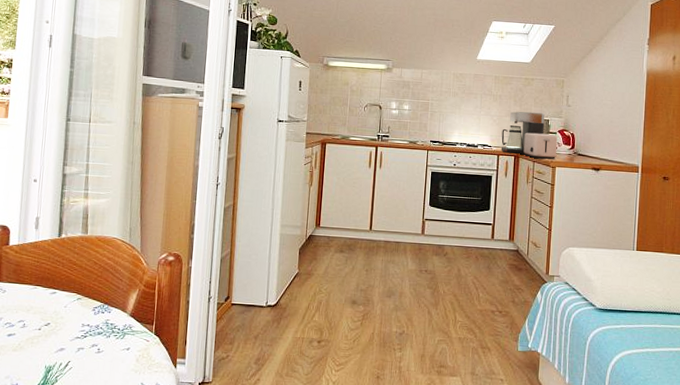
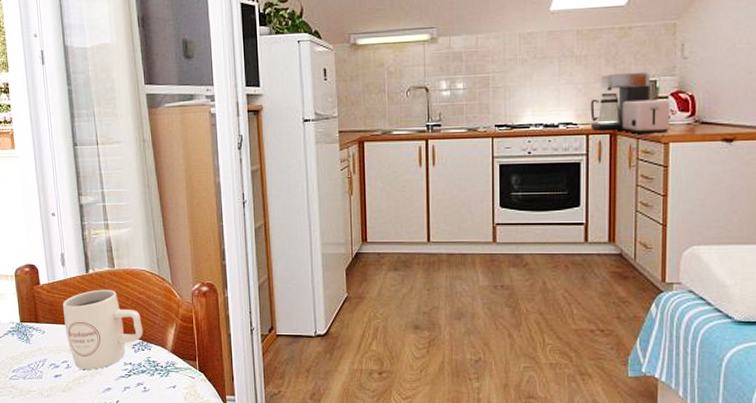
mug: none [27,253,106,330] -> present [62,289,143,370]

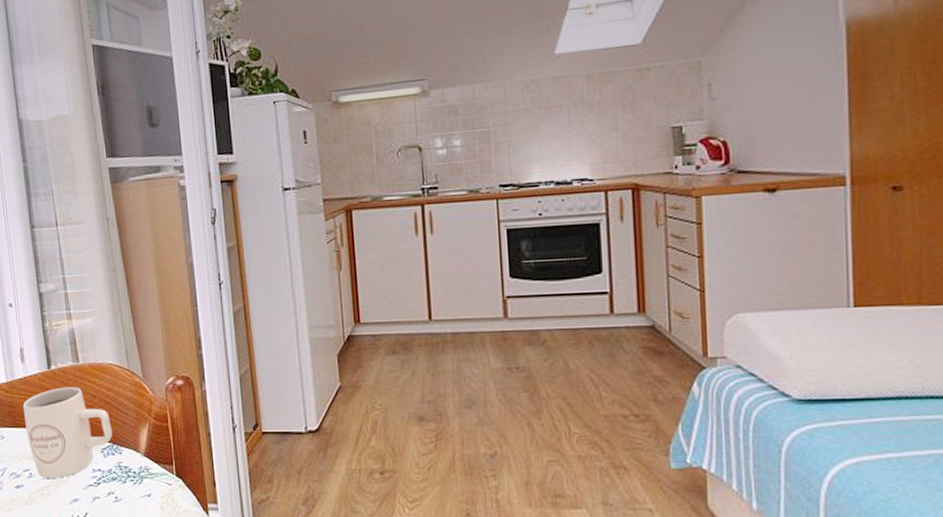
coffee maker: present [590,71,651,132] -> none [607,117,676,187]
toaster: present [622,99,671,135] -> none [644,147,701,189]

